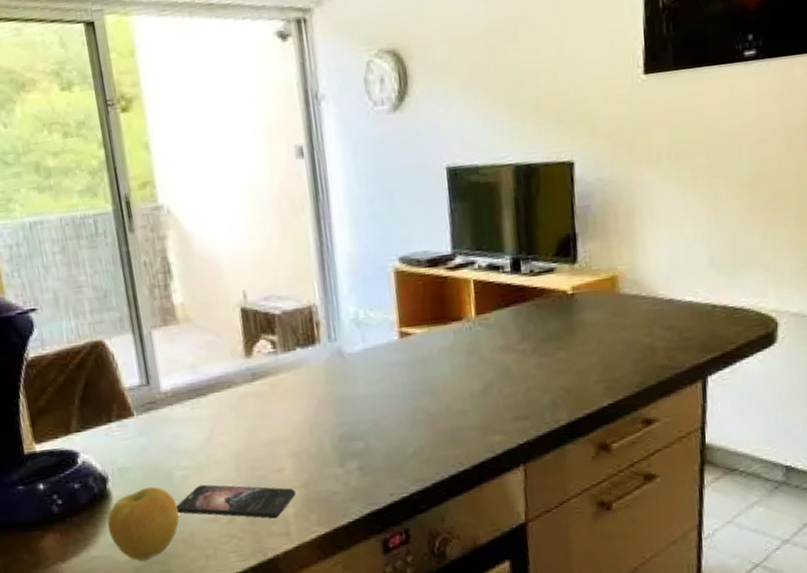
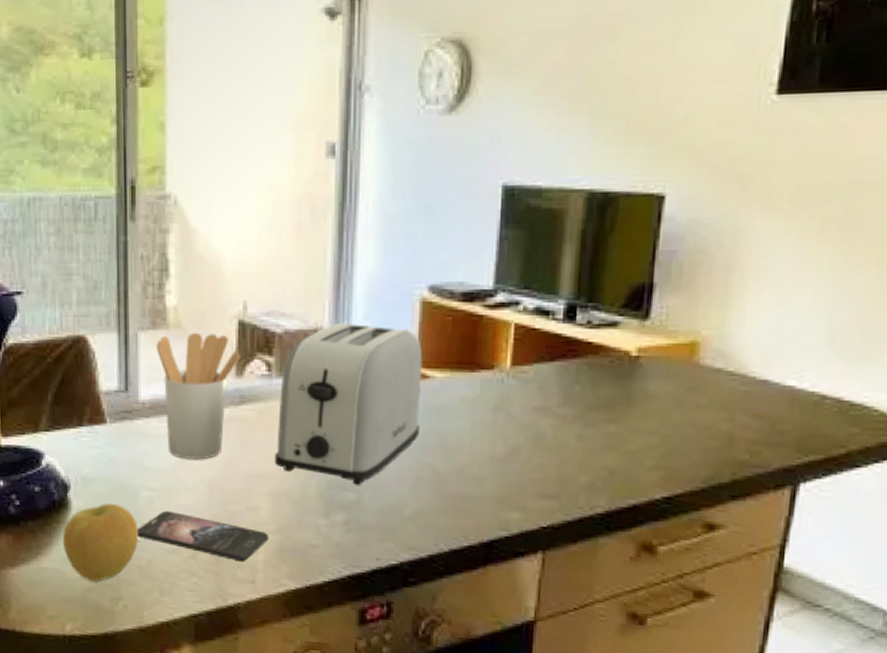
utensil holder: none [170,323,248,437] -> present [157,332,241,460]
toaster: none [286,296,411,435] -> present [275,322,423,485]

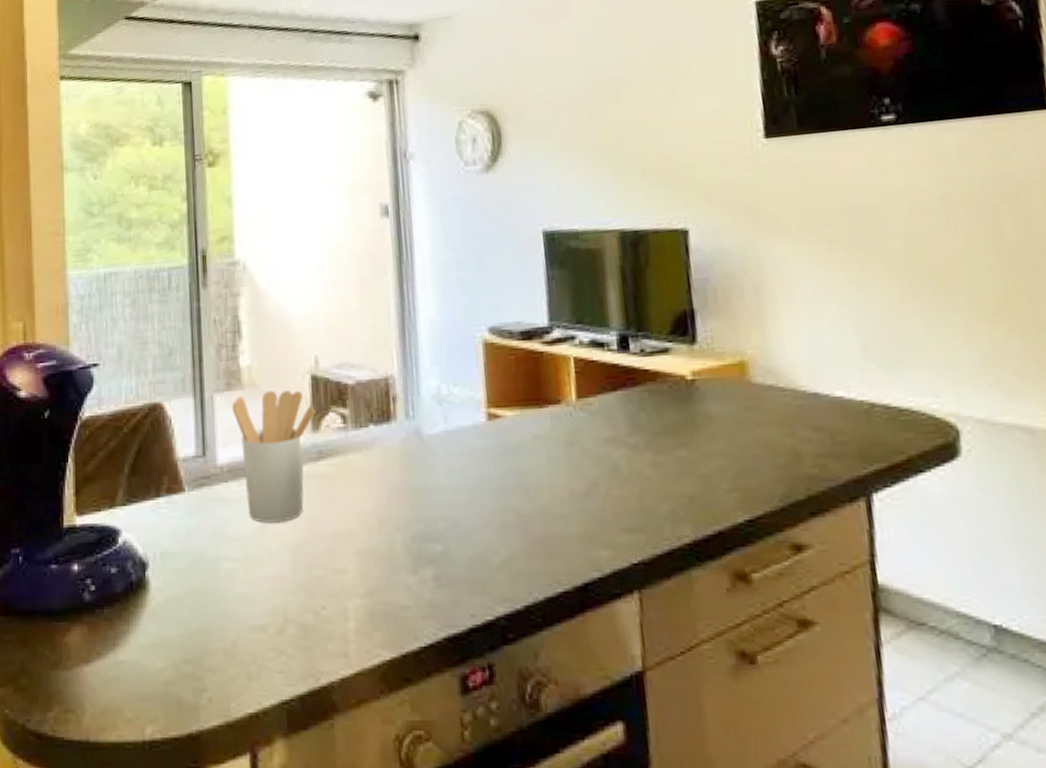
apple: present [62,503,138,582] -> none [140,578,222,671]
smartphone: present [136,510,269,562] -> none [219,581,358,633]
toaster: present [275,322,423,485] -> none [357,369,499,535]

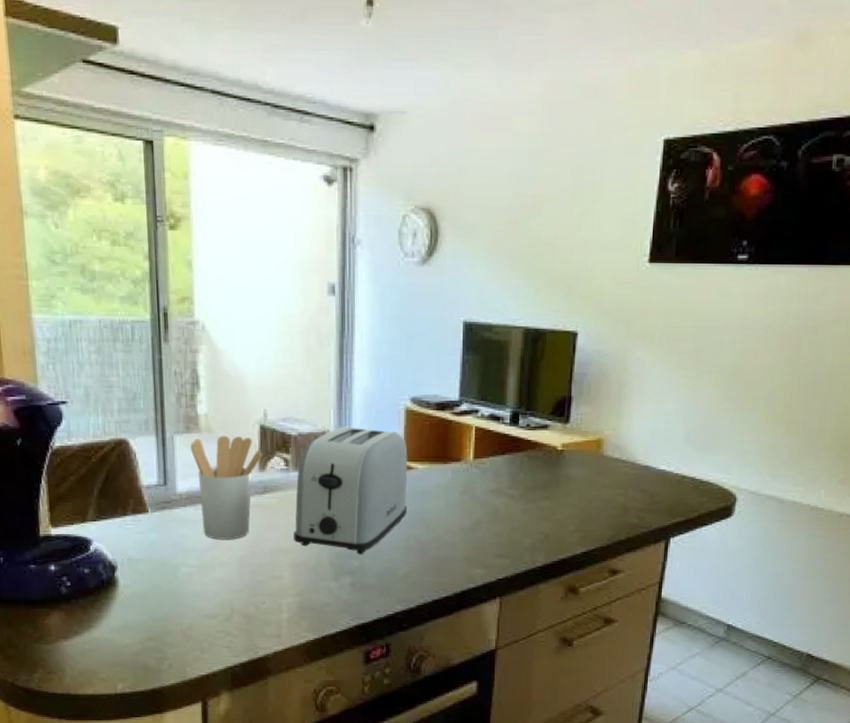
toaster: none [357,369,499,535] -> present [294,426,408,554]

